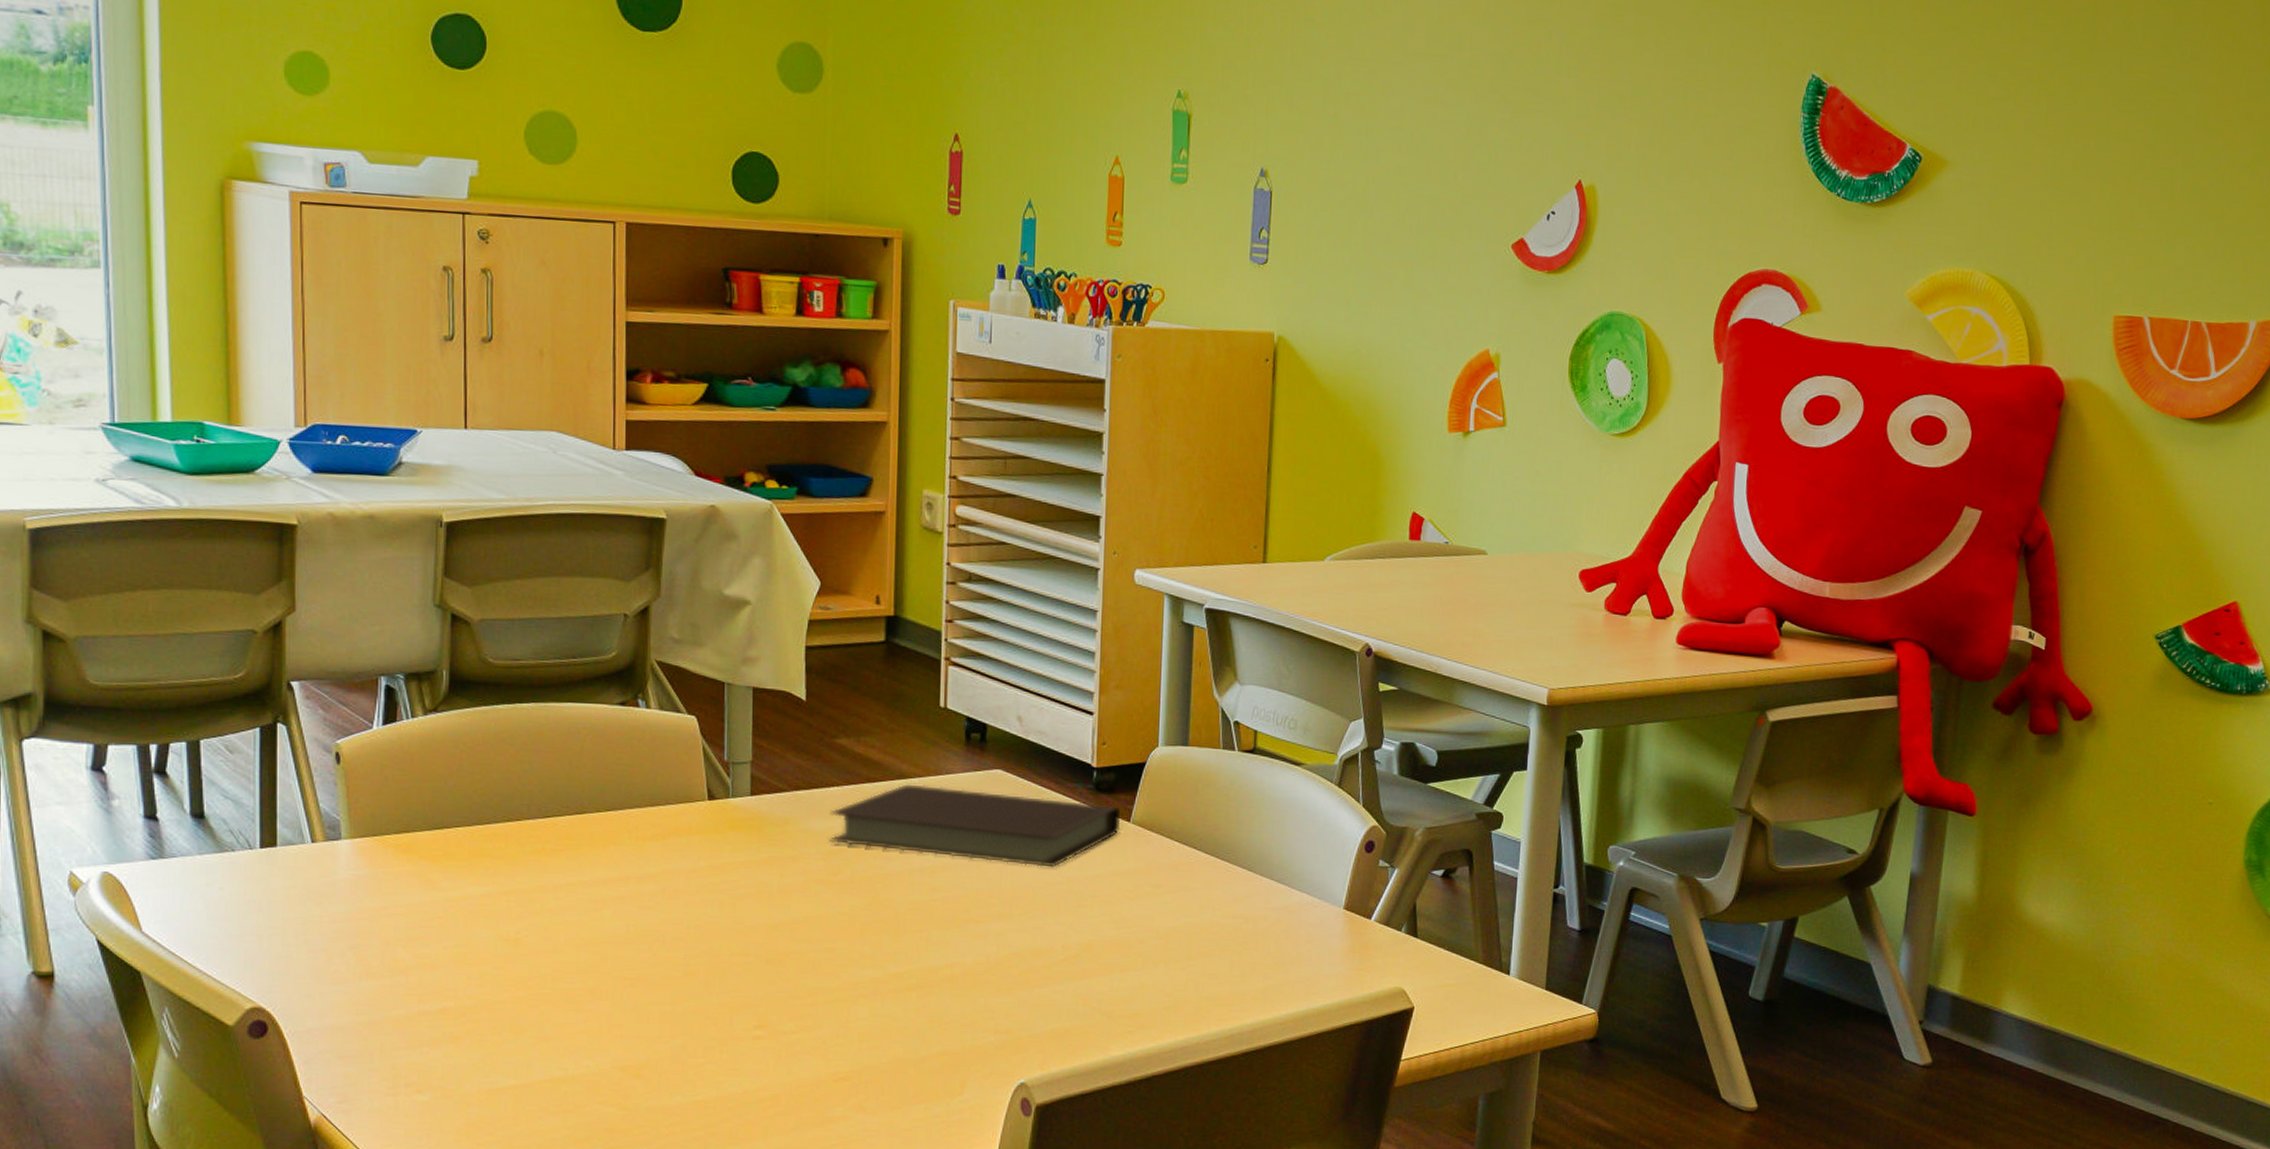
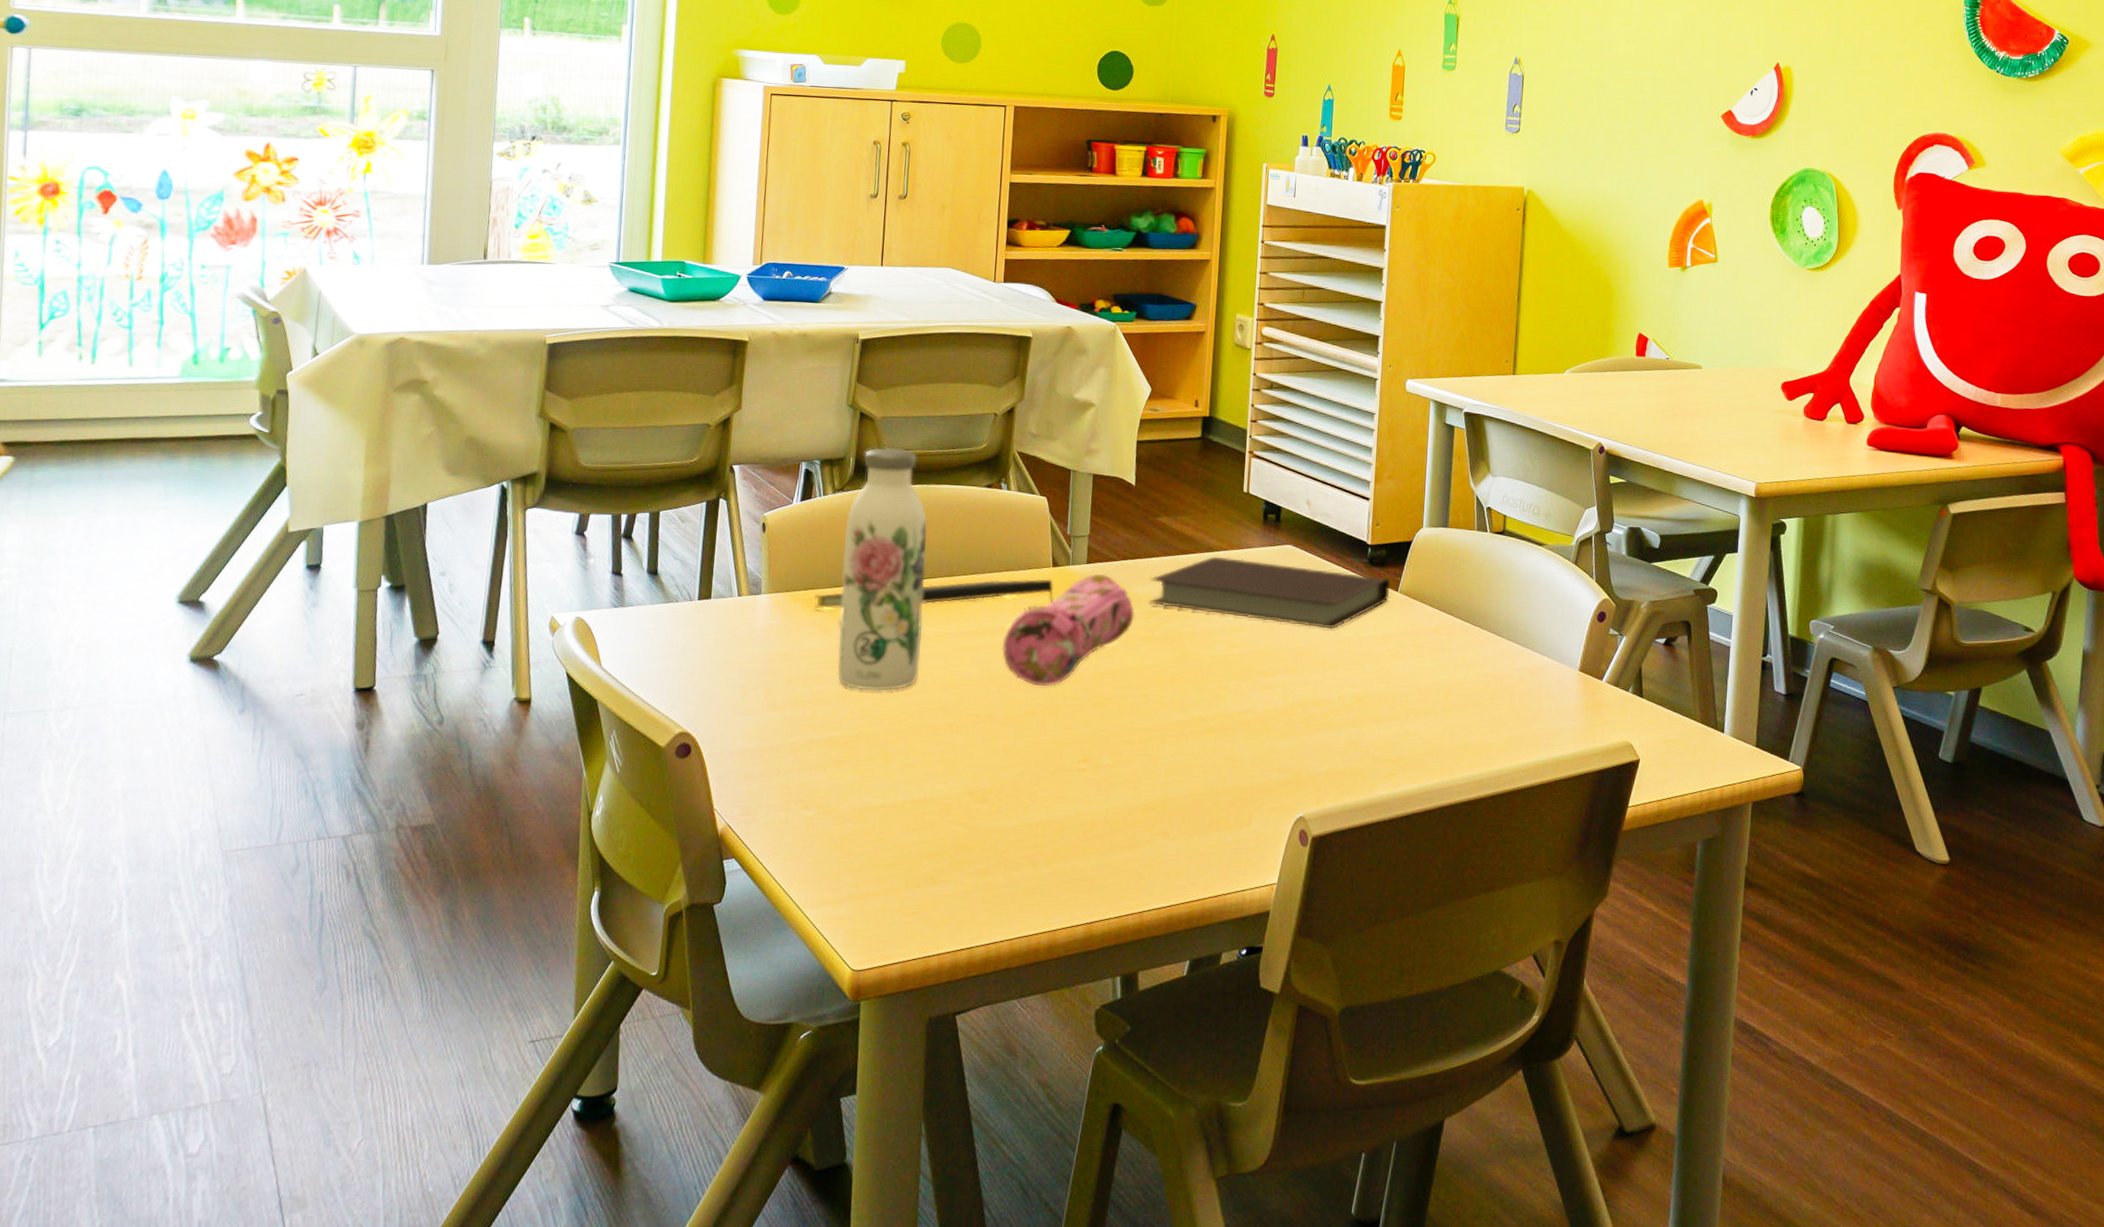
notepad: none [410,815,713,857] -> present [814,579,1054,610]
water bottle: none [442,657,551,953] -> present [837,447,928,691]
pencil case: none [650,807,813,943] -> present [1002,573,1135,687]

